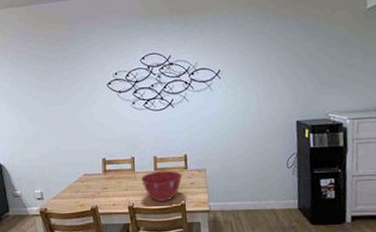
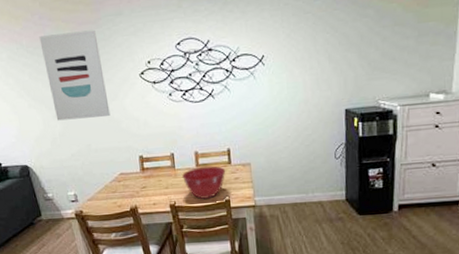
wall art: none [22,45,79,124] -> present [39,30,111,121]

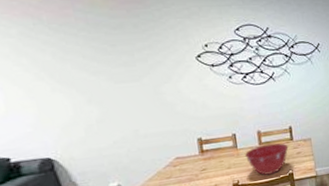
wall art: present [39,30,111,121] -> none [66,9,163,106]

